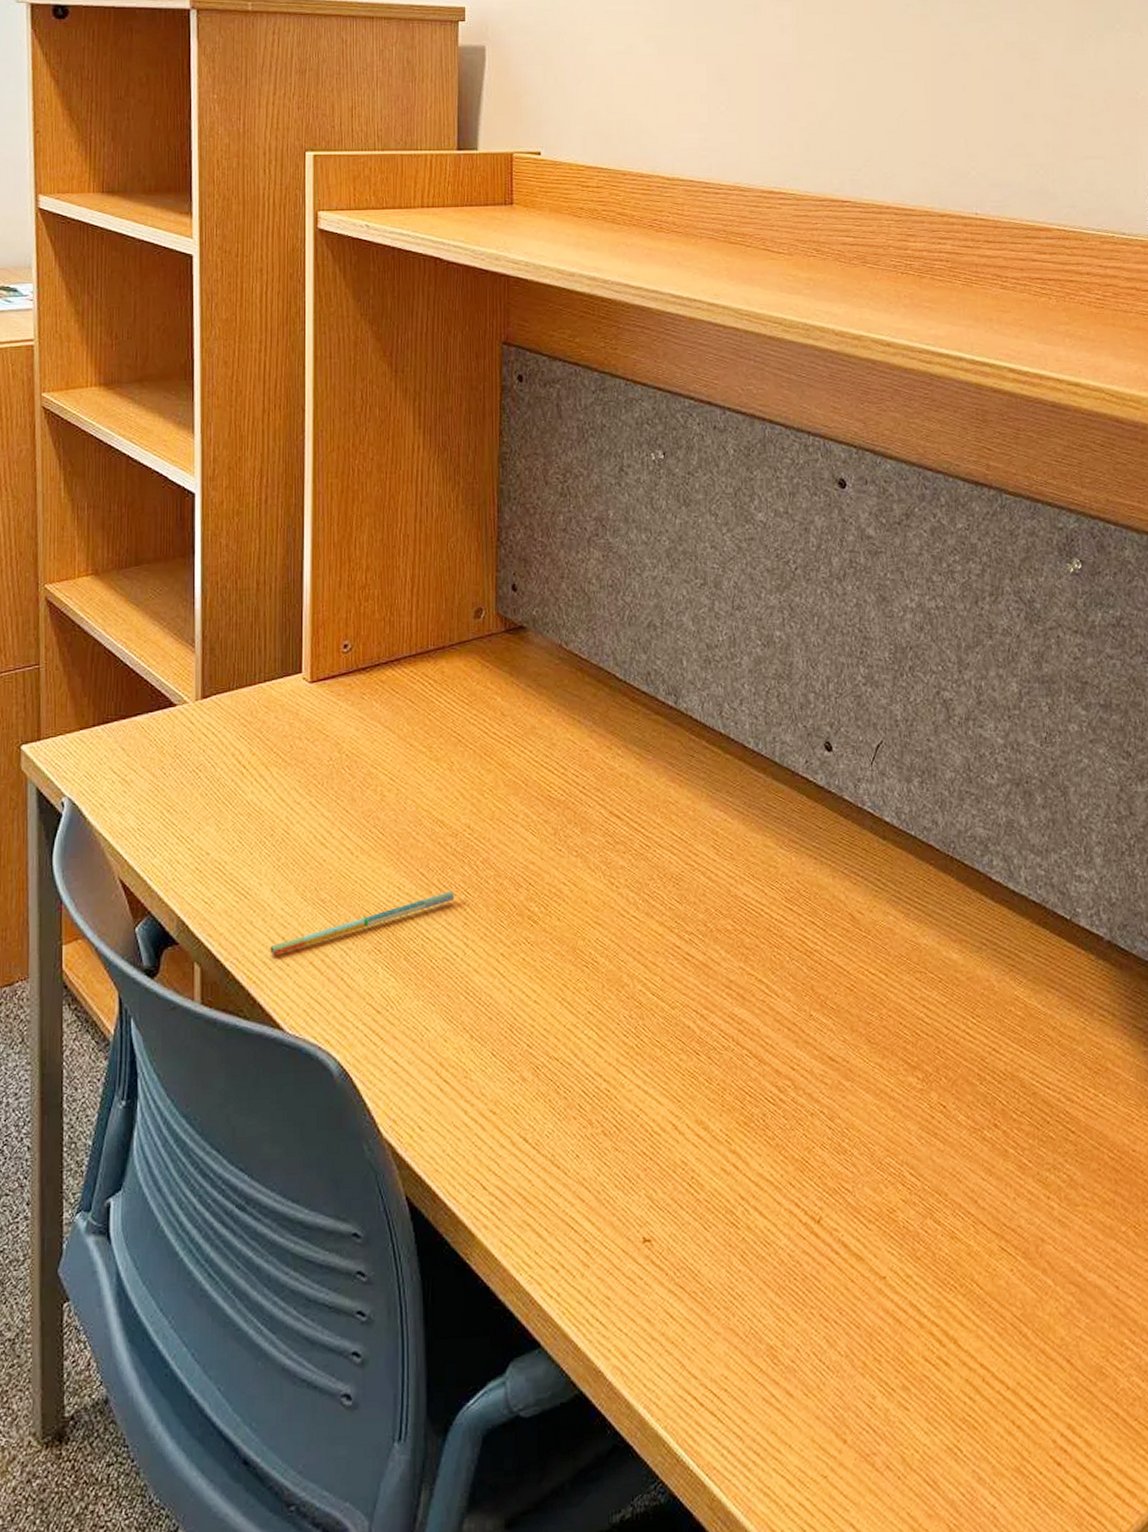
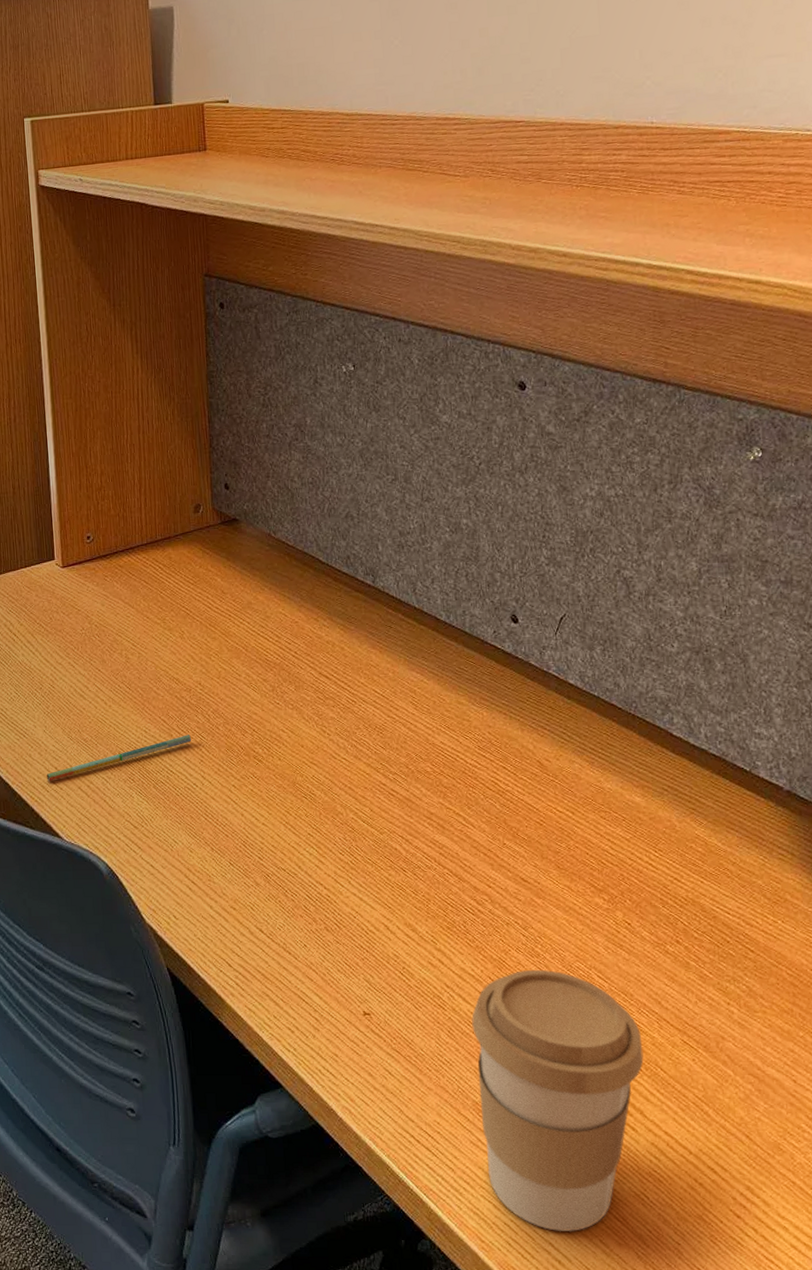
coffee cup: none [768,1169,958,1507] -> present [472,969,644,1231]

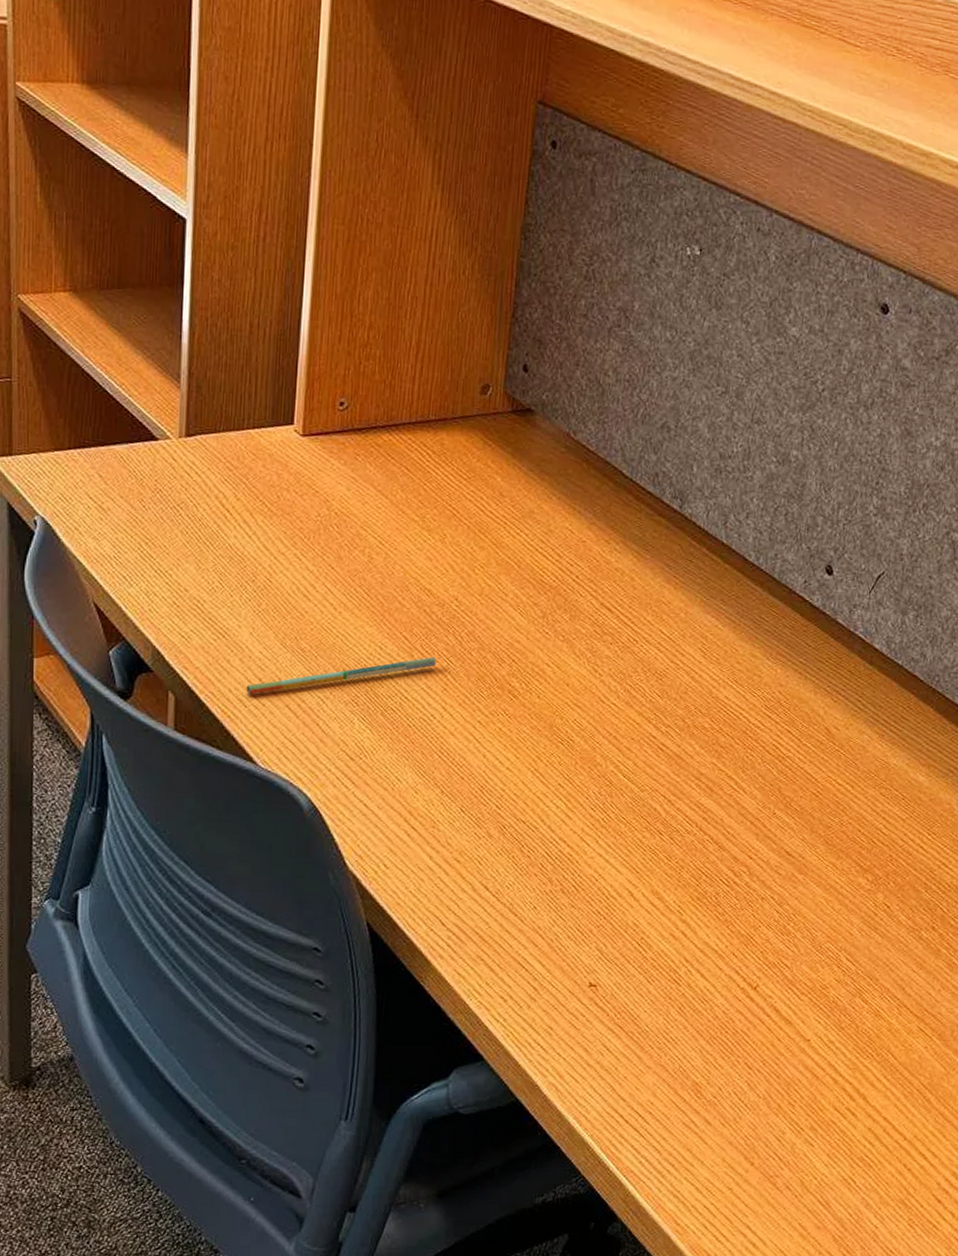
coffee cup: present [472,969,644,1231] -> none [695,947,879,1215]

